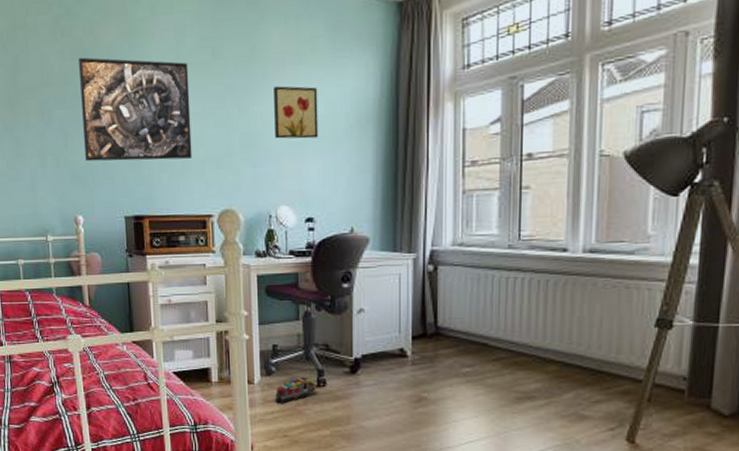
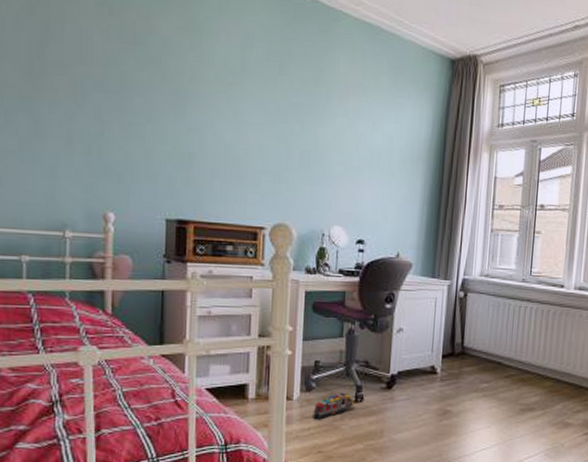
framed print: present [79,57,192,162] -> none [125,41,253,168]
wall art: present [274,86,319,139] -> none [334,112,378,167]

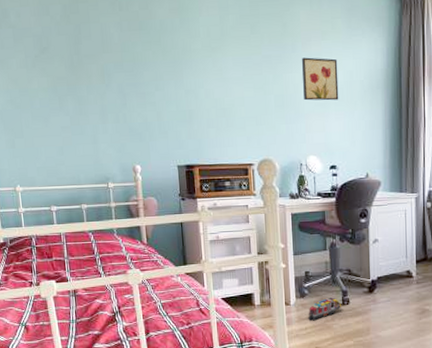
wall art: none [334,112,378,167] -> present [302,57,339,101]

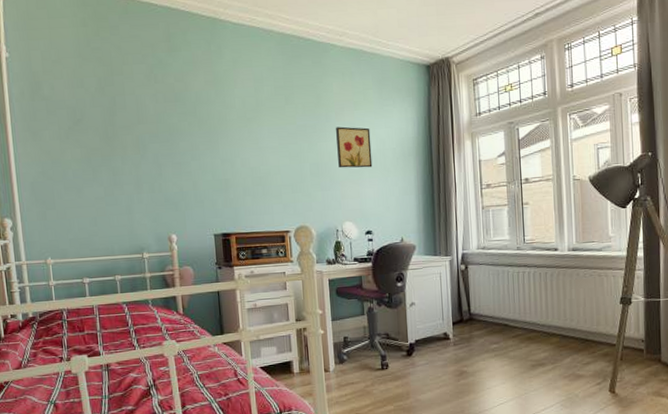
toy train: present [307,297,342,321] -> none [347,362,382,387]

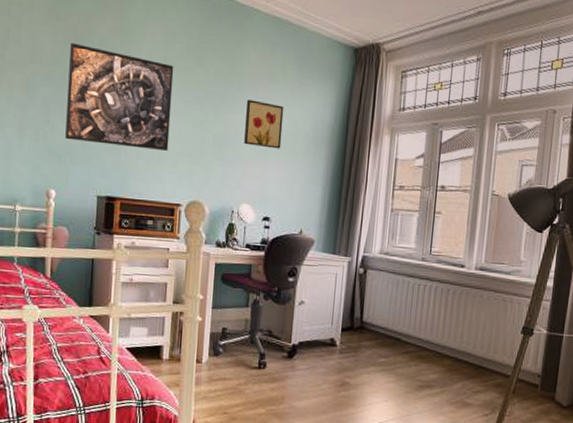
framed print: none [171,100,271,188] -> present [65,42,174,151]

